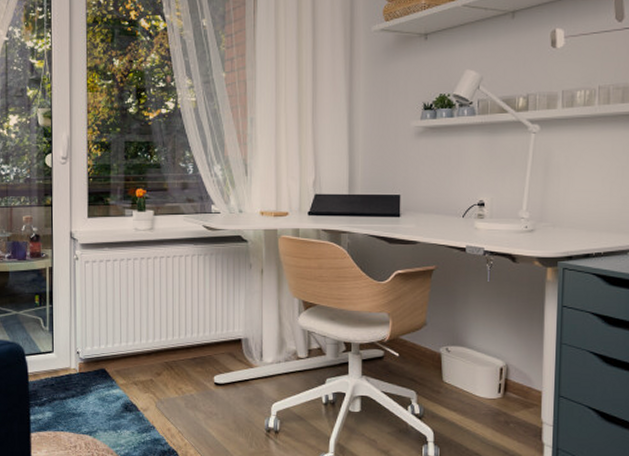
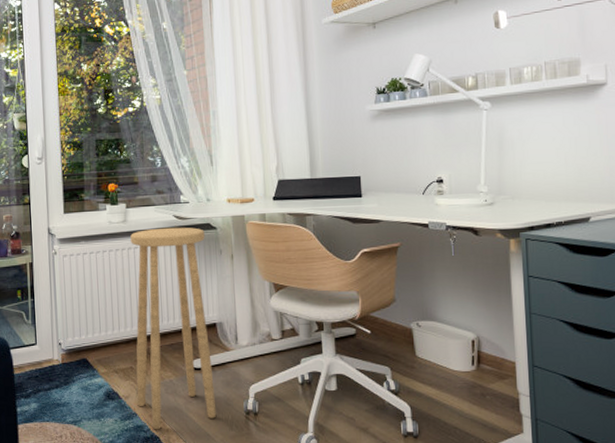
stool: none [155,238,237,444] -> present [130,227,217,430]

